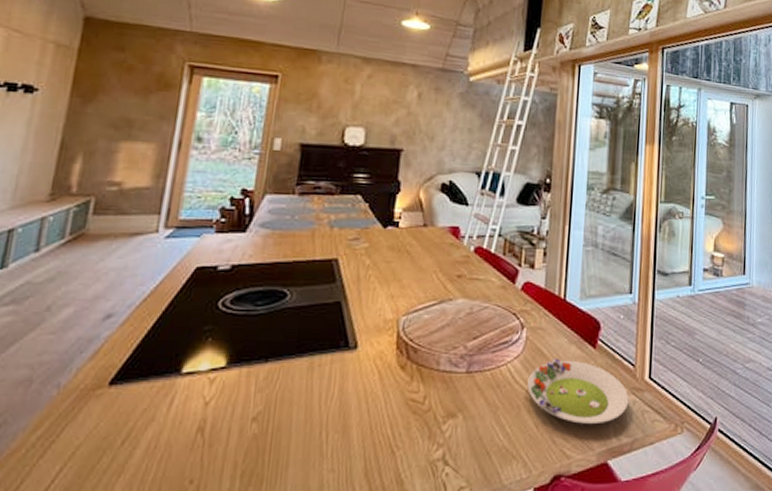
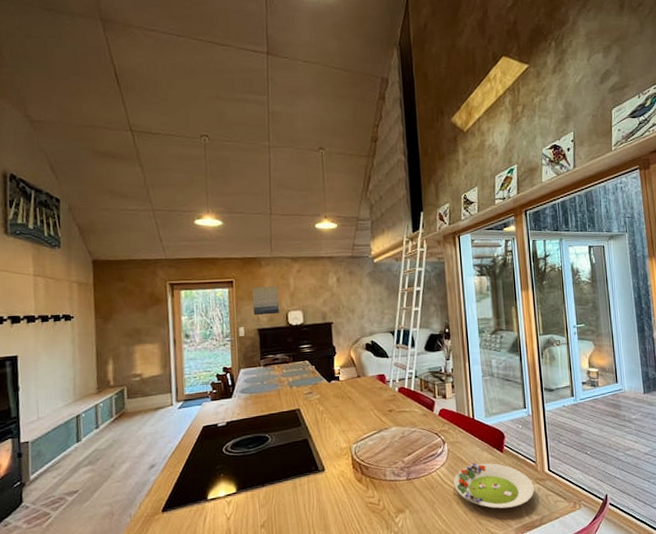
wall art: none [298,88,339,128] -> present [252,286,279,316]

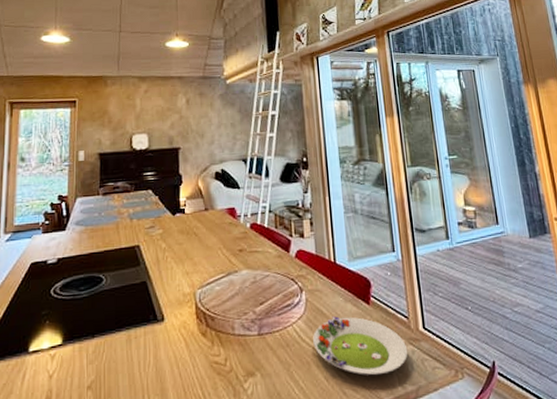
wall art: present [252,286,279,316] -> none [95,106,124,139]

